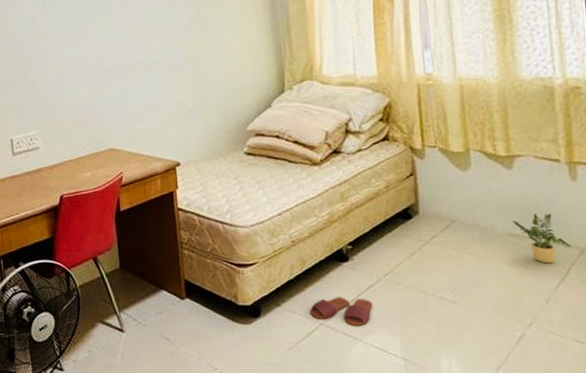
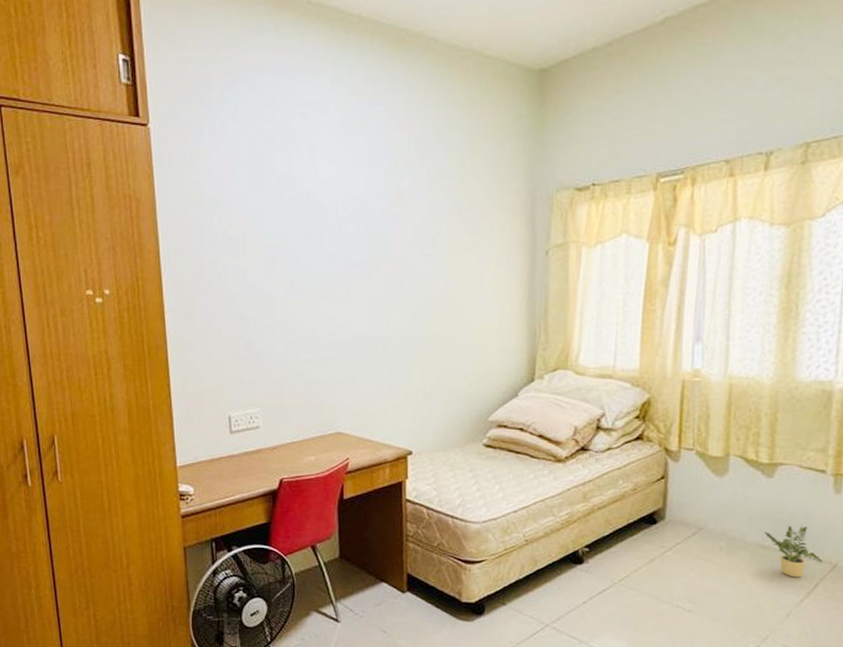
slippers: present [310,297,372,326] -> none [536,599,603,630]

